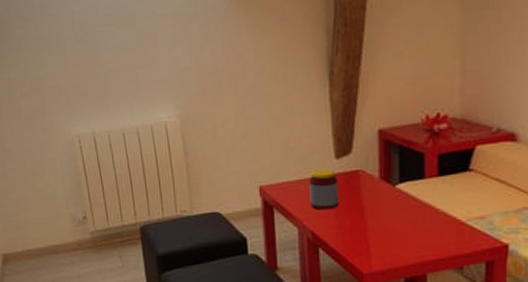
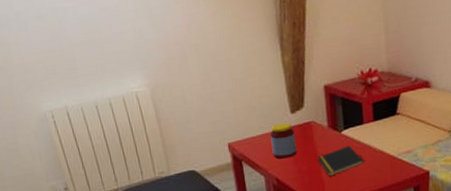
notepad: none [363,202,422,236] -> present [317,145,364,176]

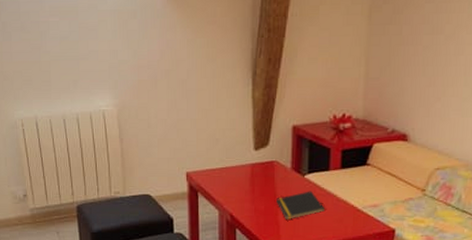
jar: present [270,122,297,159] -> none [230,159,256,195]

